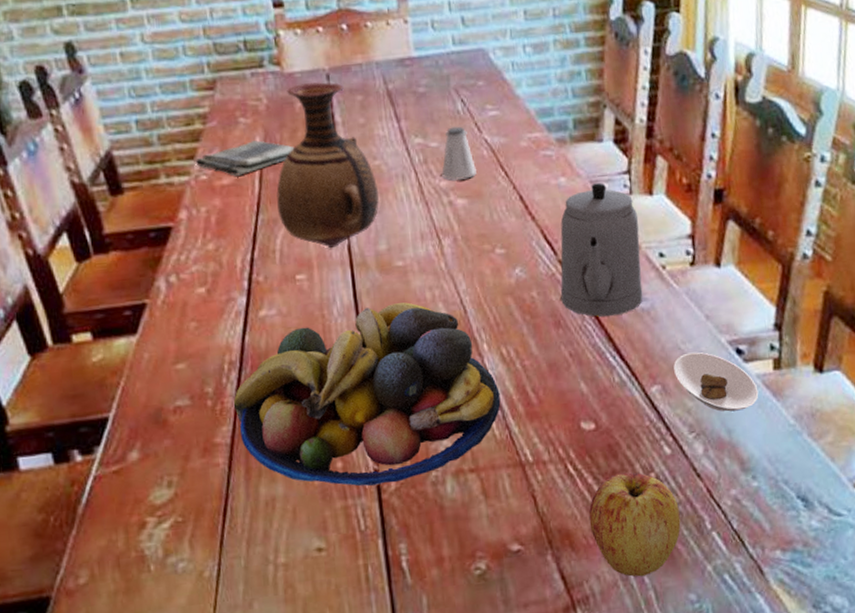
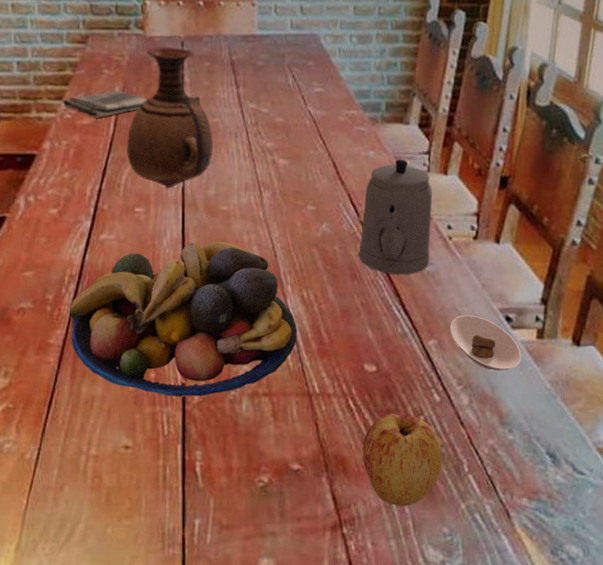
saltshaker: present [442,126,477,180] -> none [269,97,299,143]

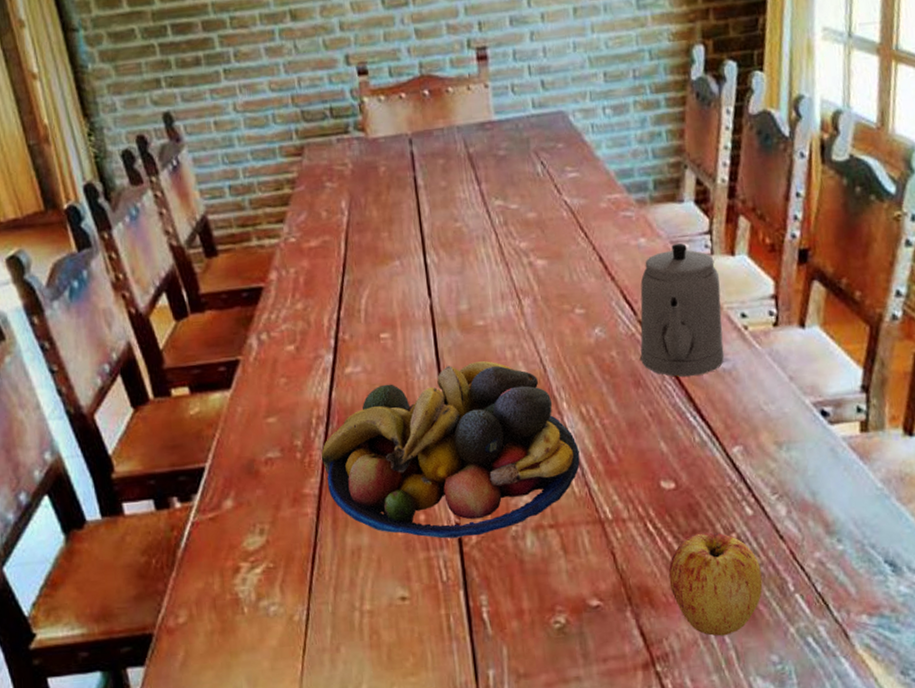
dish towel: present [62,90,147,118] -> none [284,204,379,238]
vase: present [127,47,213,189] -> none [361,147,460,308]
saucer: present [450,315,522,371] -> none [756,413,845,474]

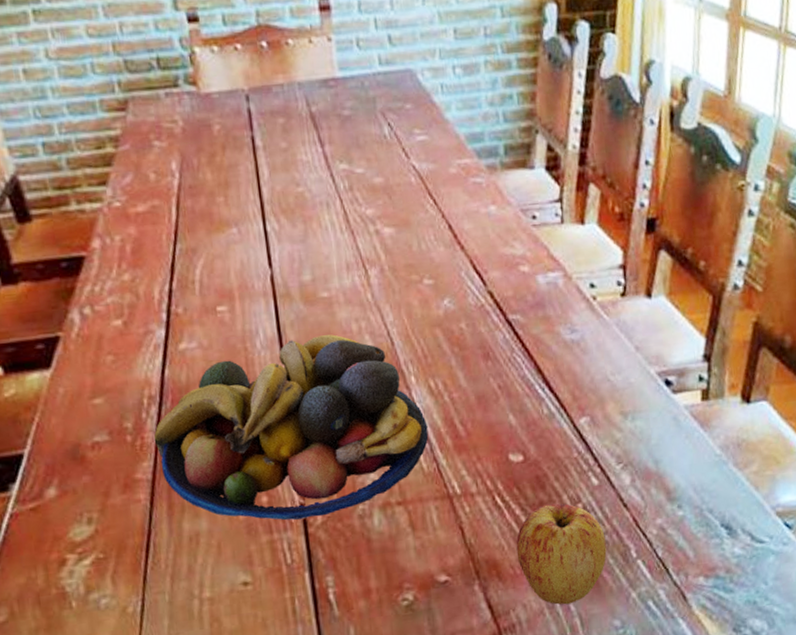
teapot: present [640,243,725,377] -> none [489,211,573,349]

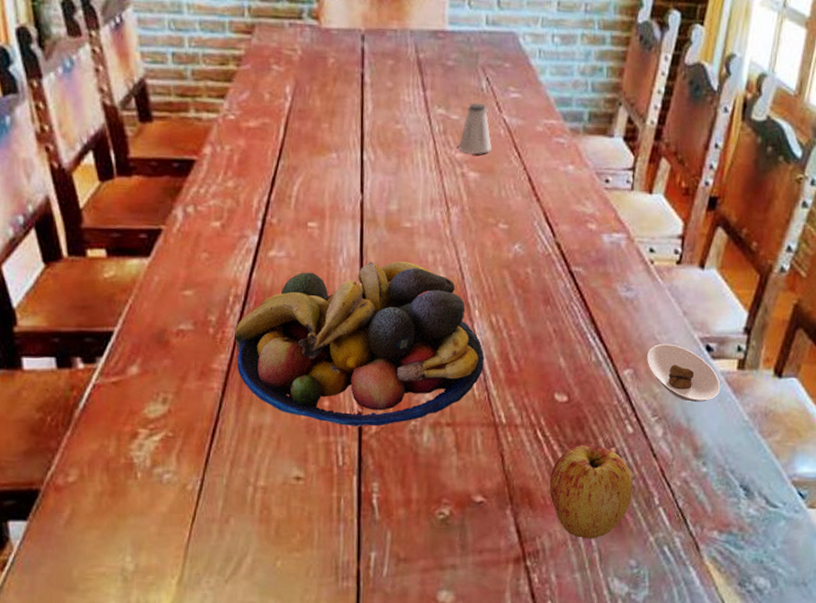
saltshaker: none [368,151,404,208] -> present [459,103,491,154]
saucer: none [602,383,686,443] -> present [647,343,721,402]

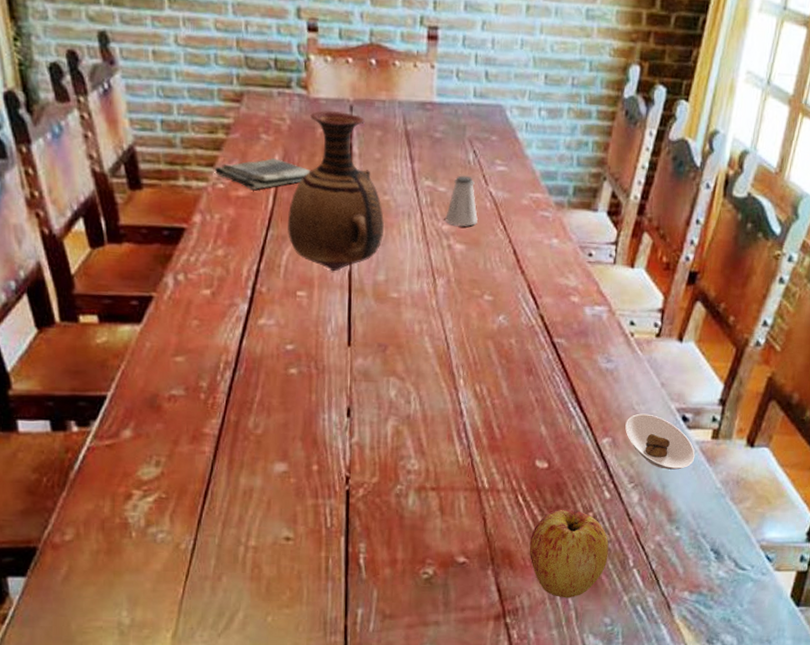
dish towel: none [225,89,322,120] -> present [214,158,311,190]
fruit bowl: present [233,261,484,426] -> none [224,331,468,490]
vase: none [299,41,396,202] -> present [288,111,384,272]

